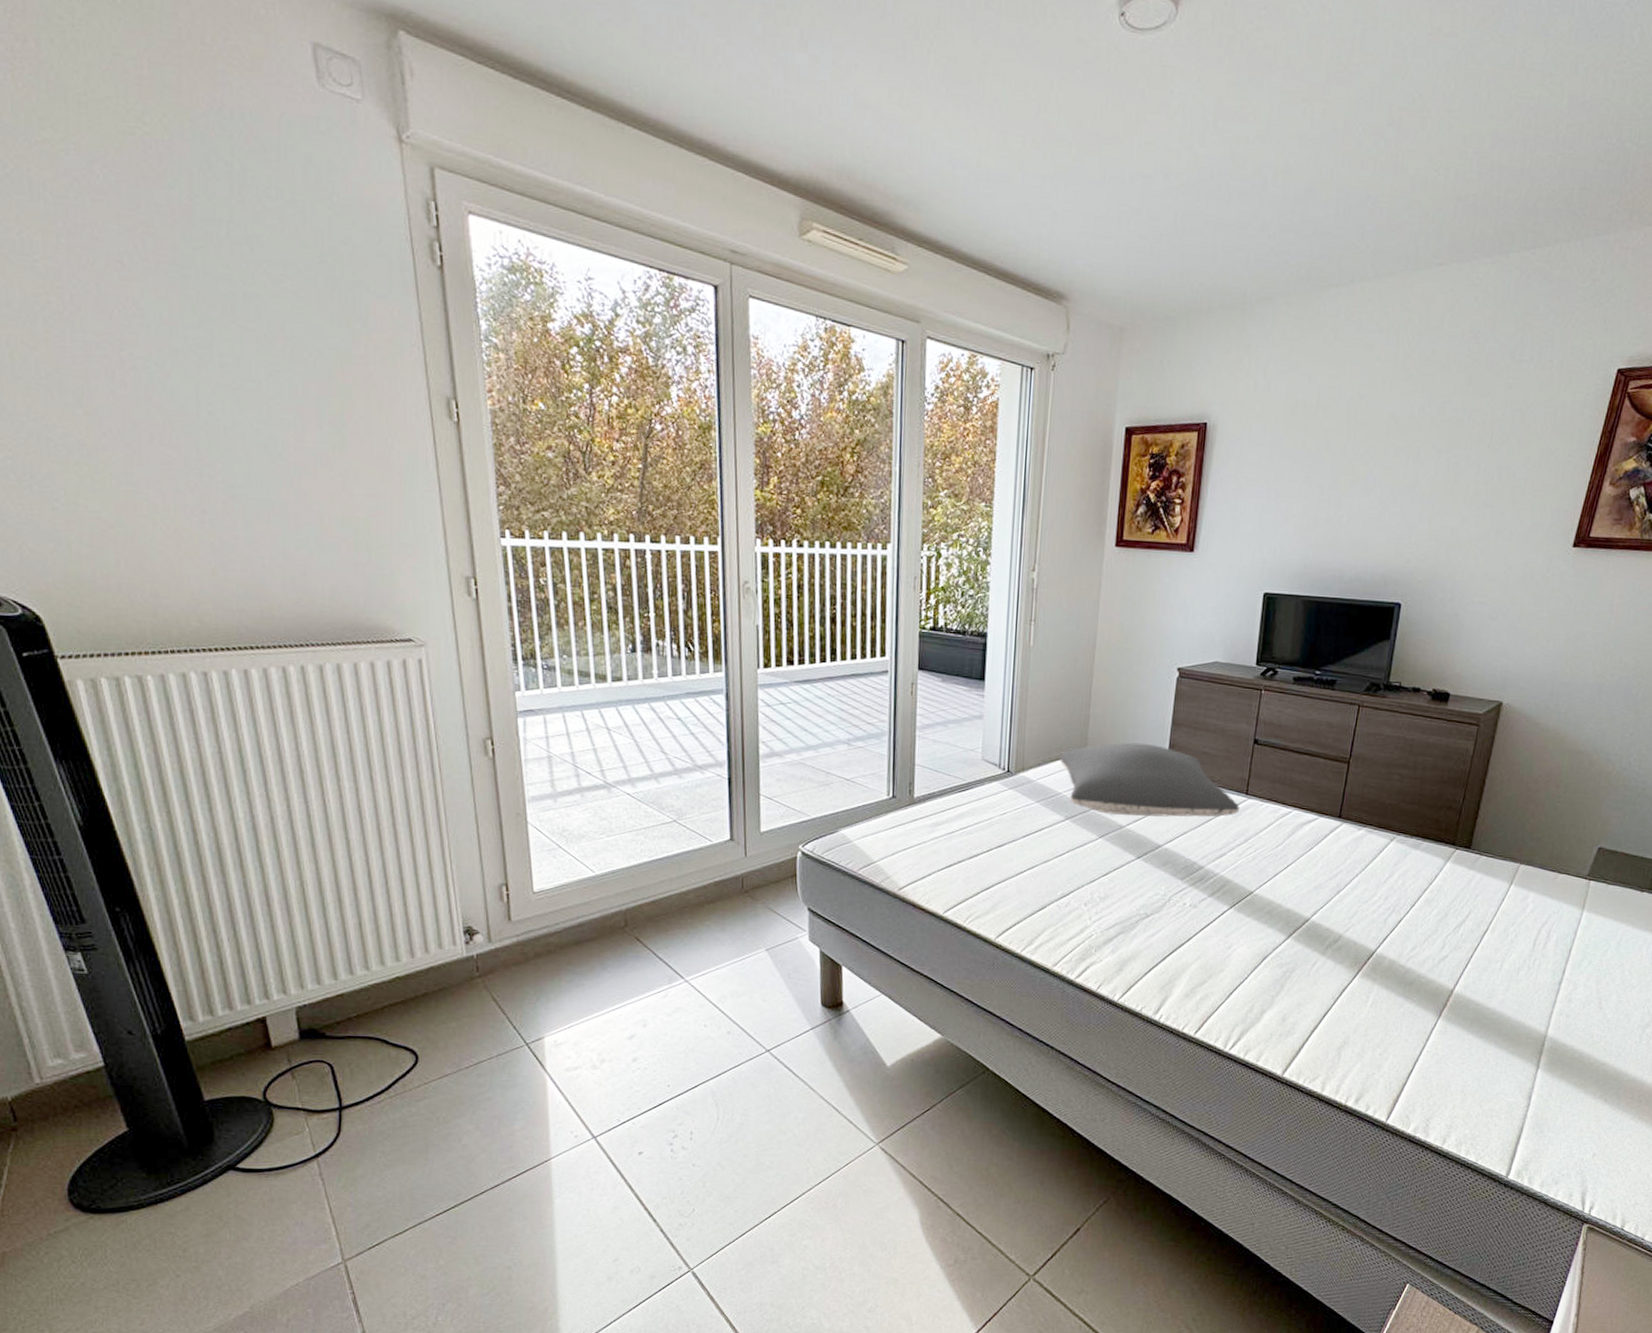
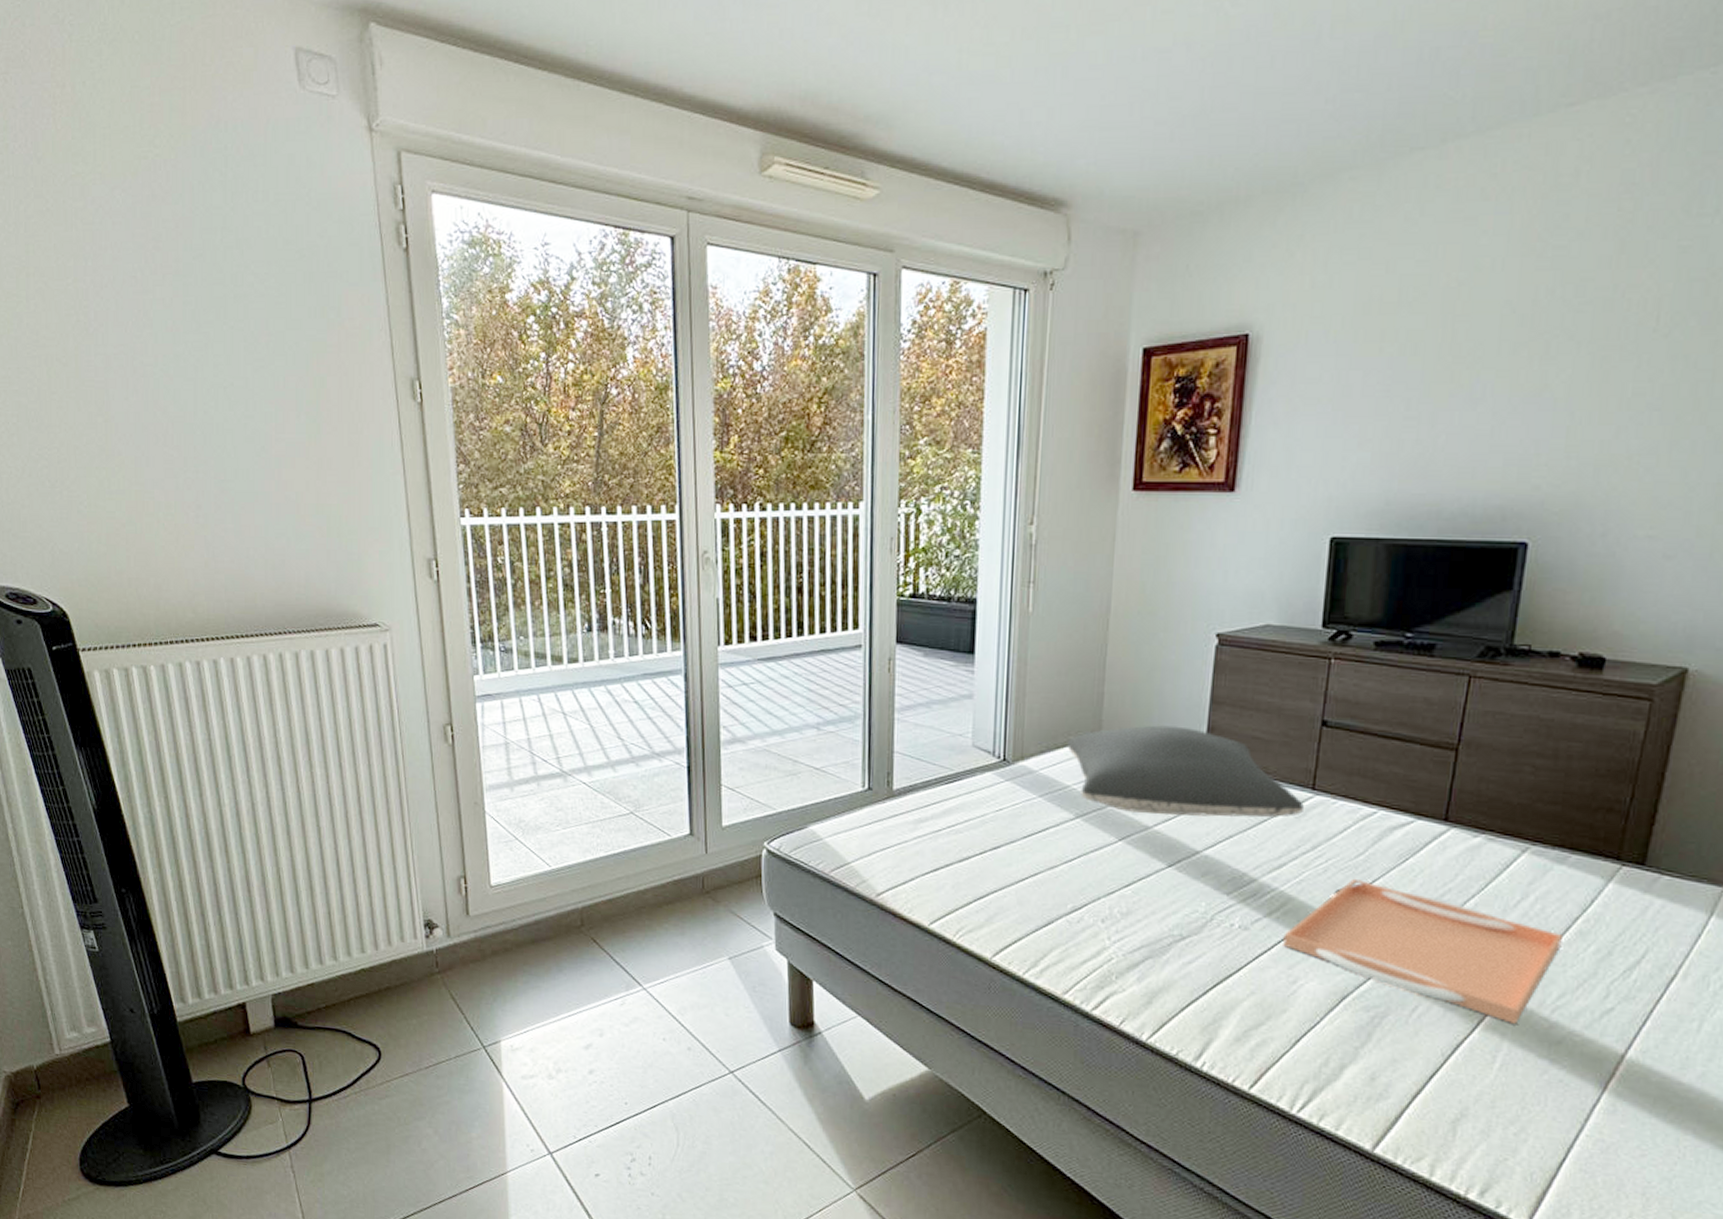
serving tray: none [1222,864,1416,971] -> present [1283,878,1563,1024]

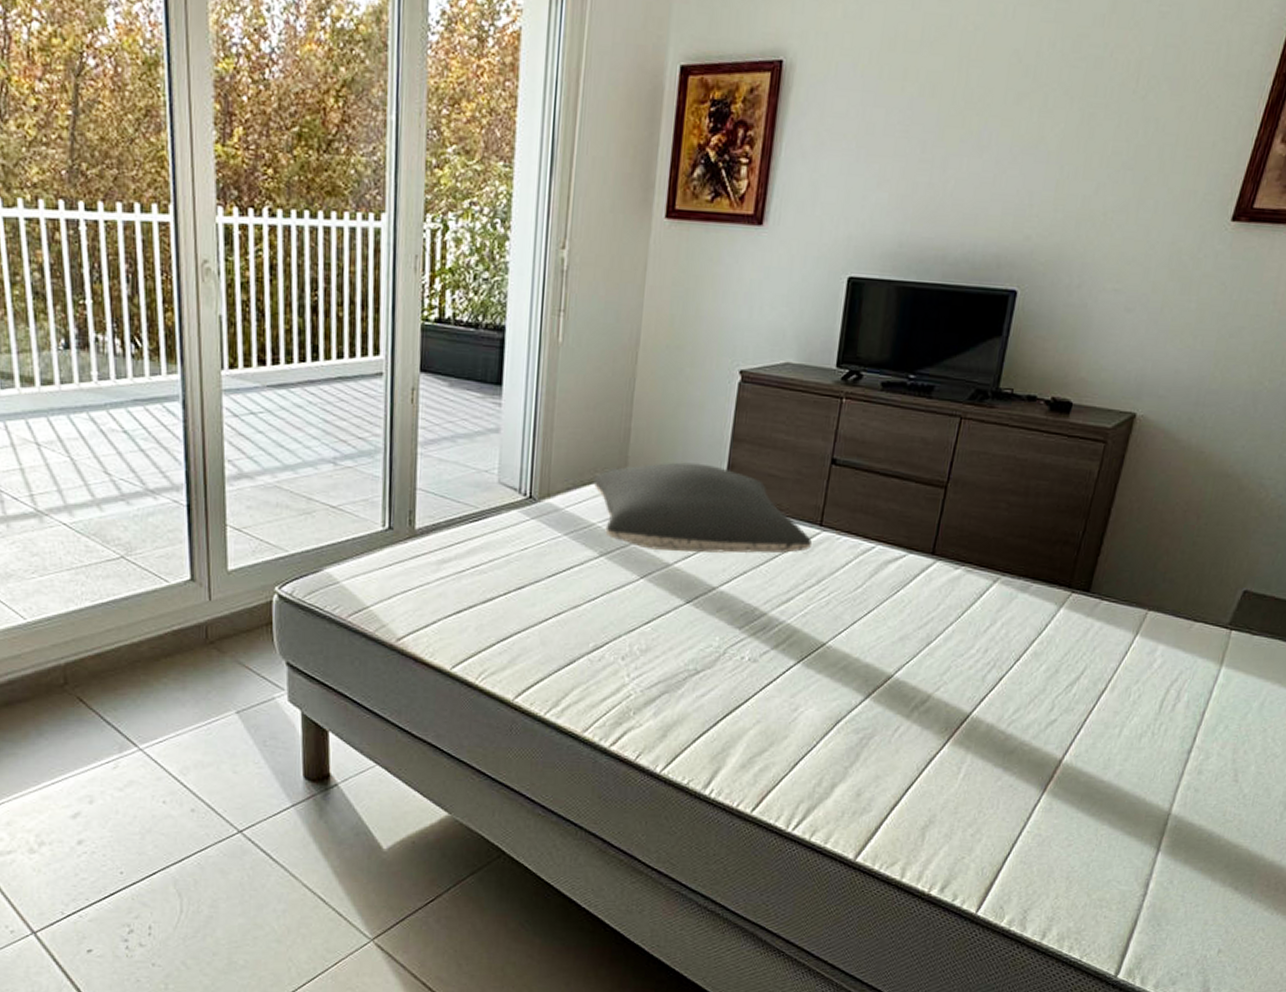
serving tray: present [1283,878,1563,1024] -> none [787,610,1021,738]

